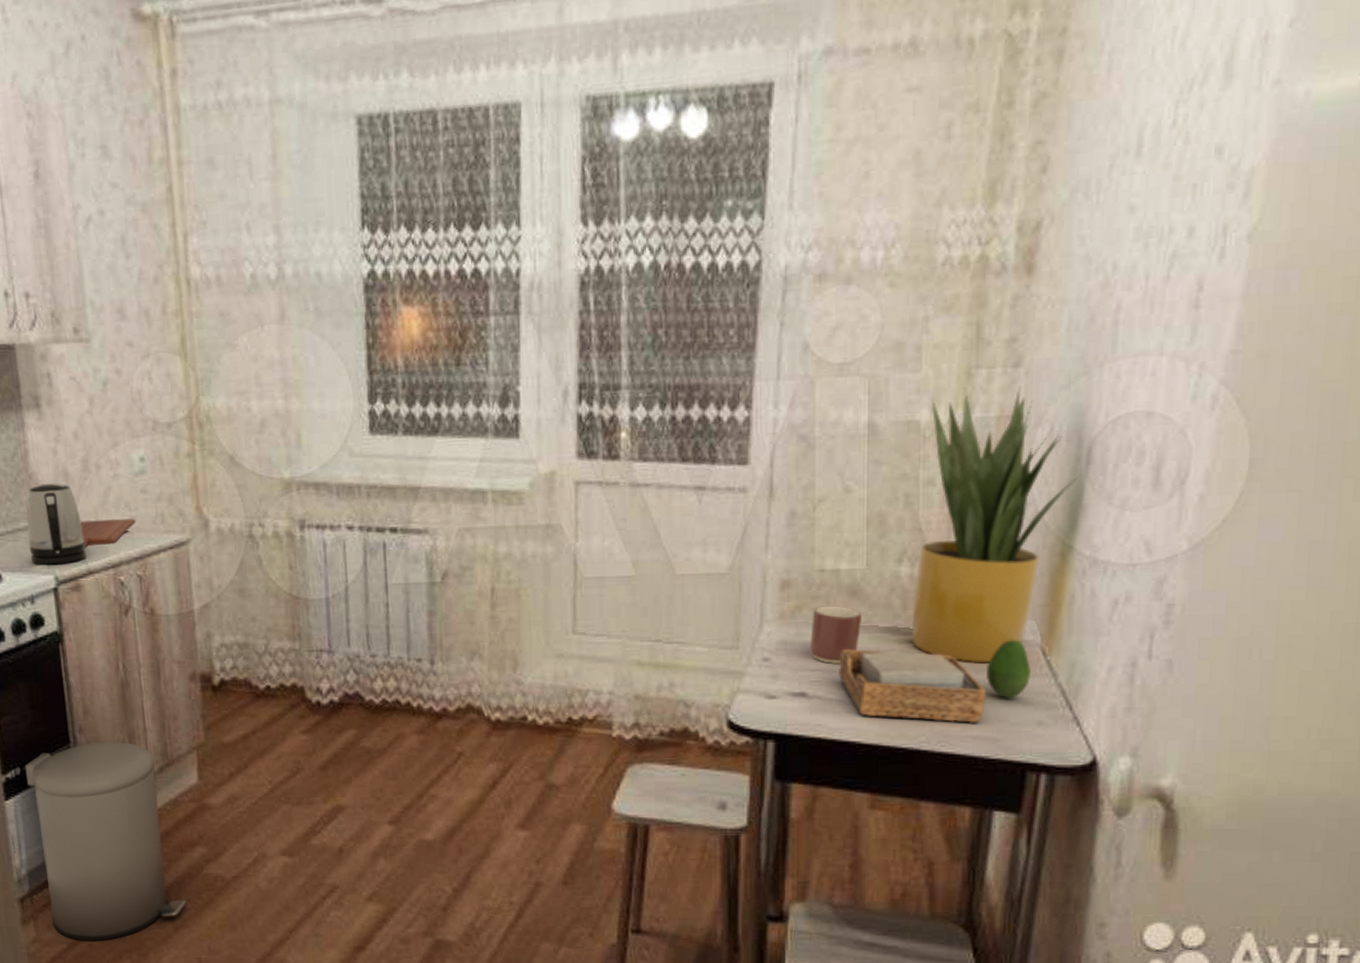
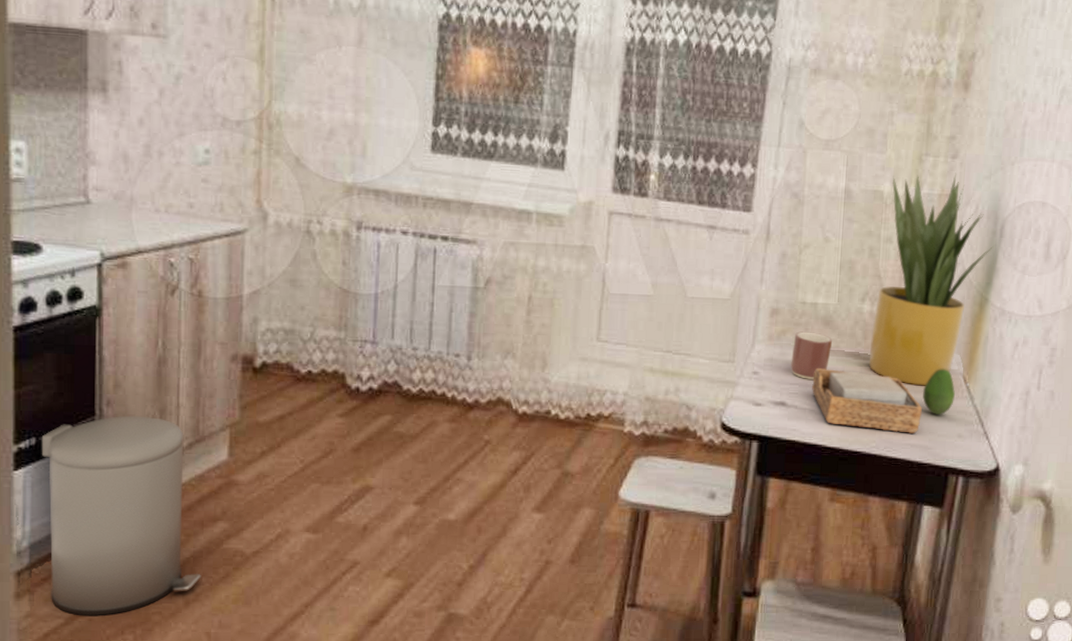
kettle: present [26,483,87,565] -> none [76,163,138,241]
cutting board: present [80,519,135,547] -> none [135,202,193,227]

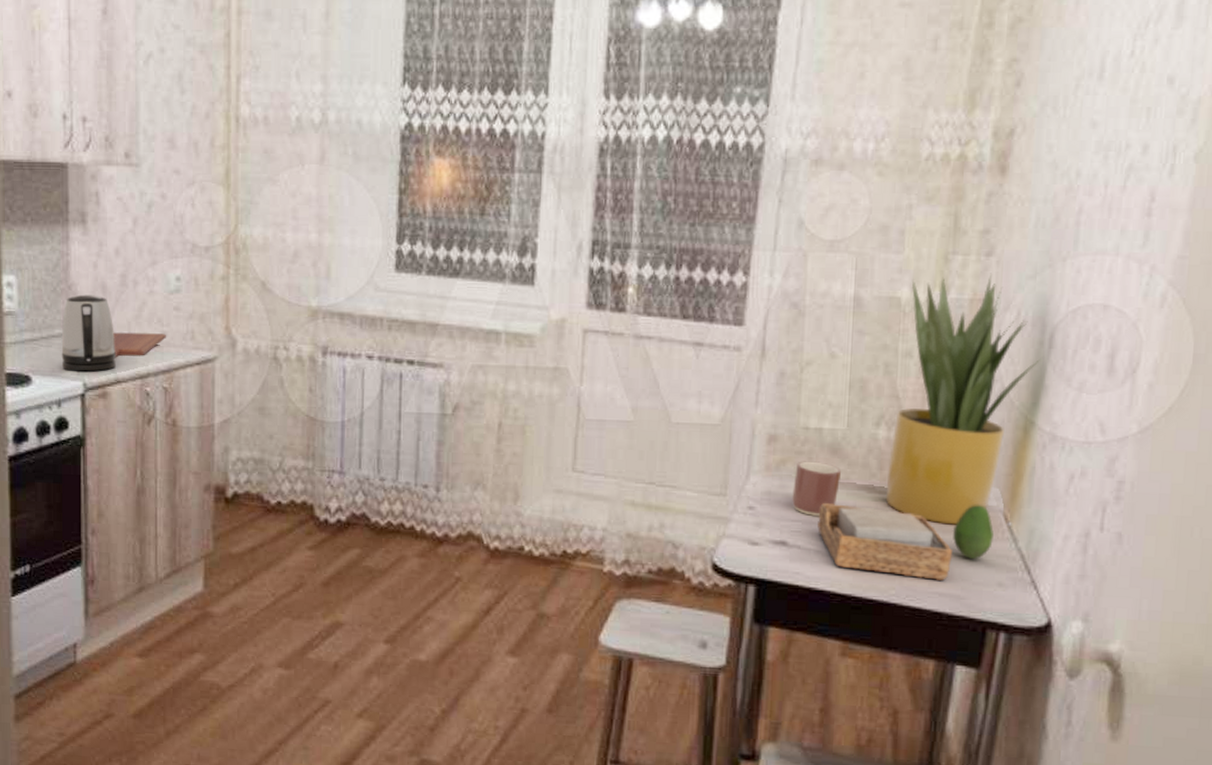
pedal bin: present [41,415,201,616] -> none [34,544,181,743]
kettle: none [76,163,138,241] -> present [61,294,117,372]
cutting board: none [135,202,193,227] -> present [113,332,166,357]

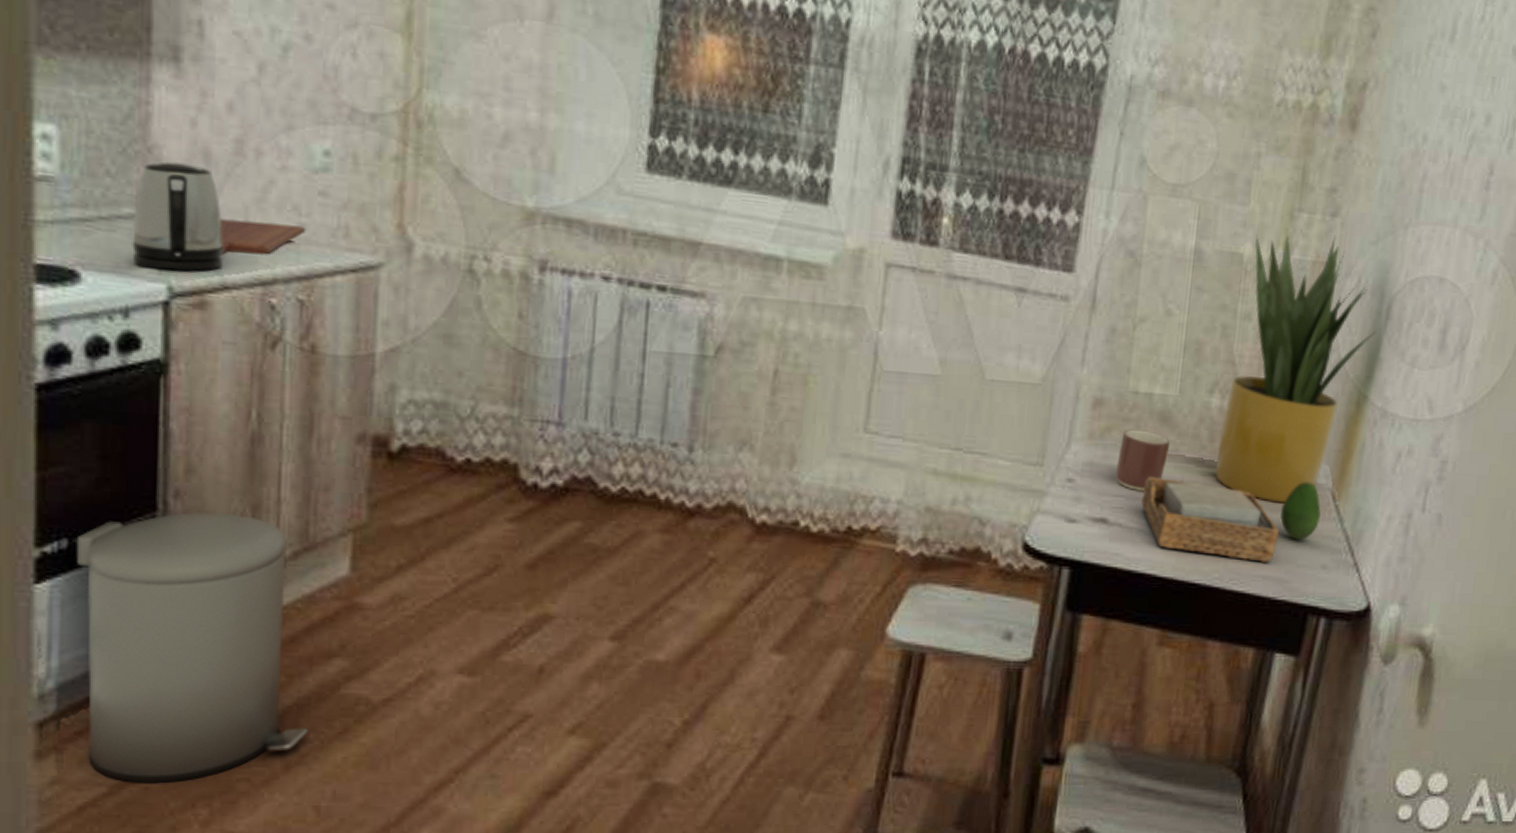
pedal bin: none [34,544,181,743] -> present [76,512,308,784]

